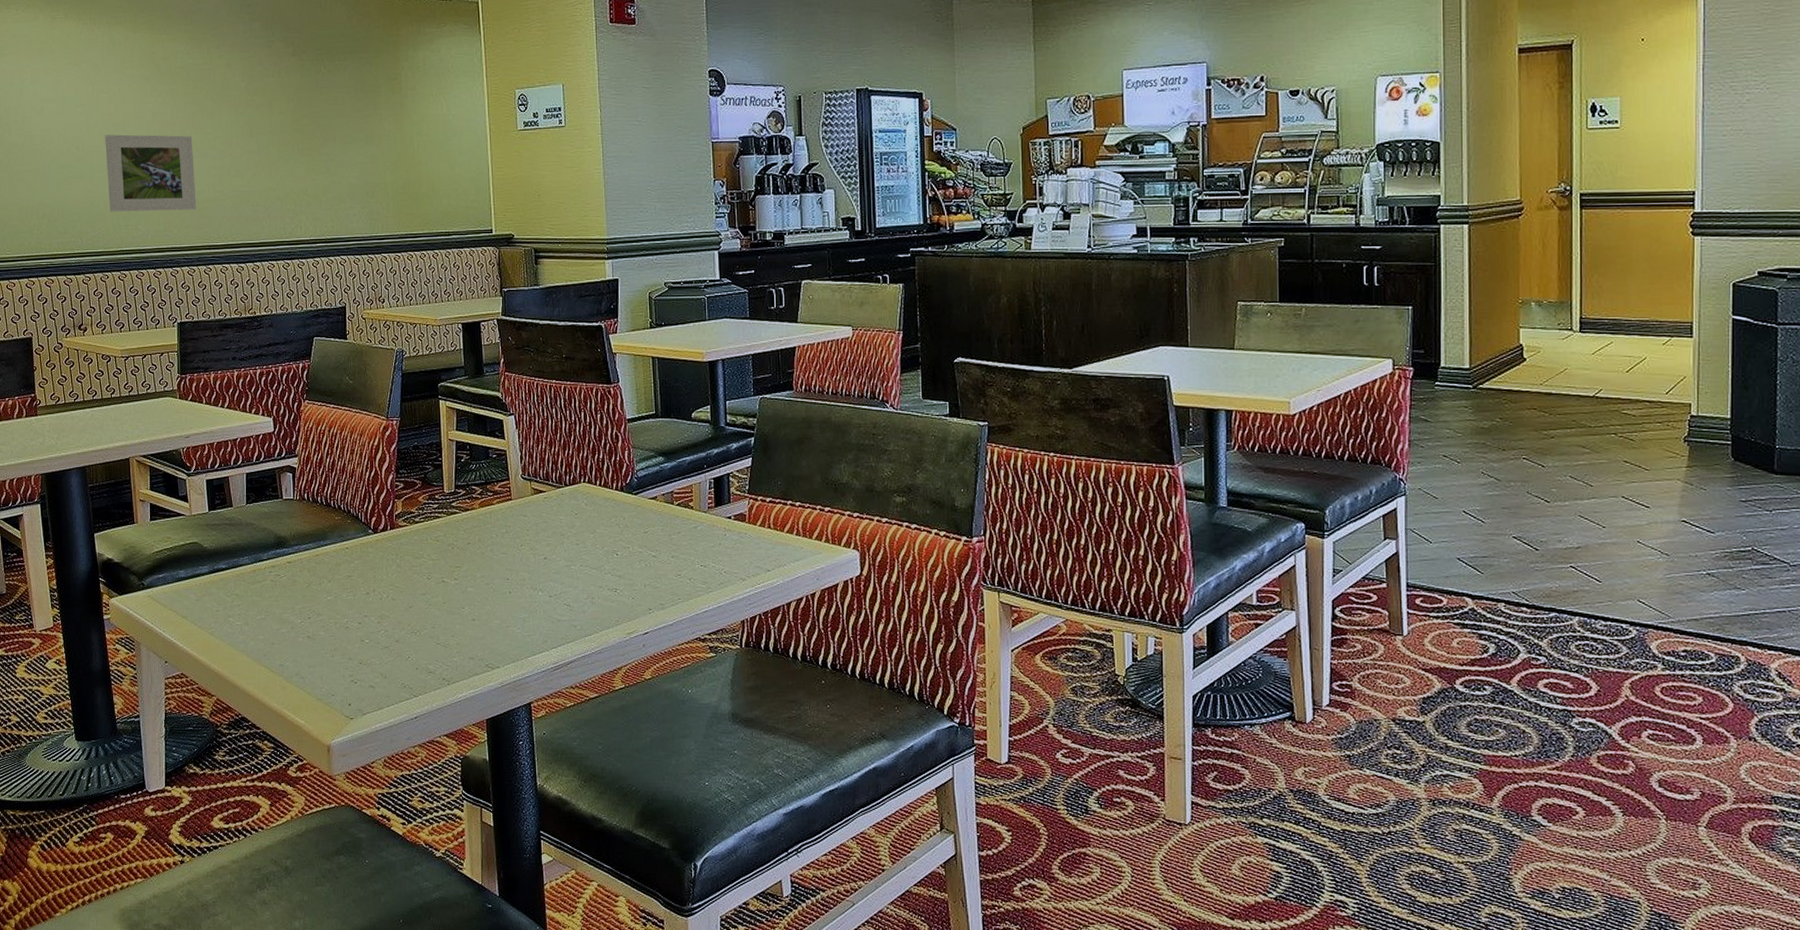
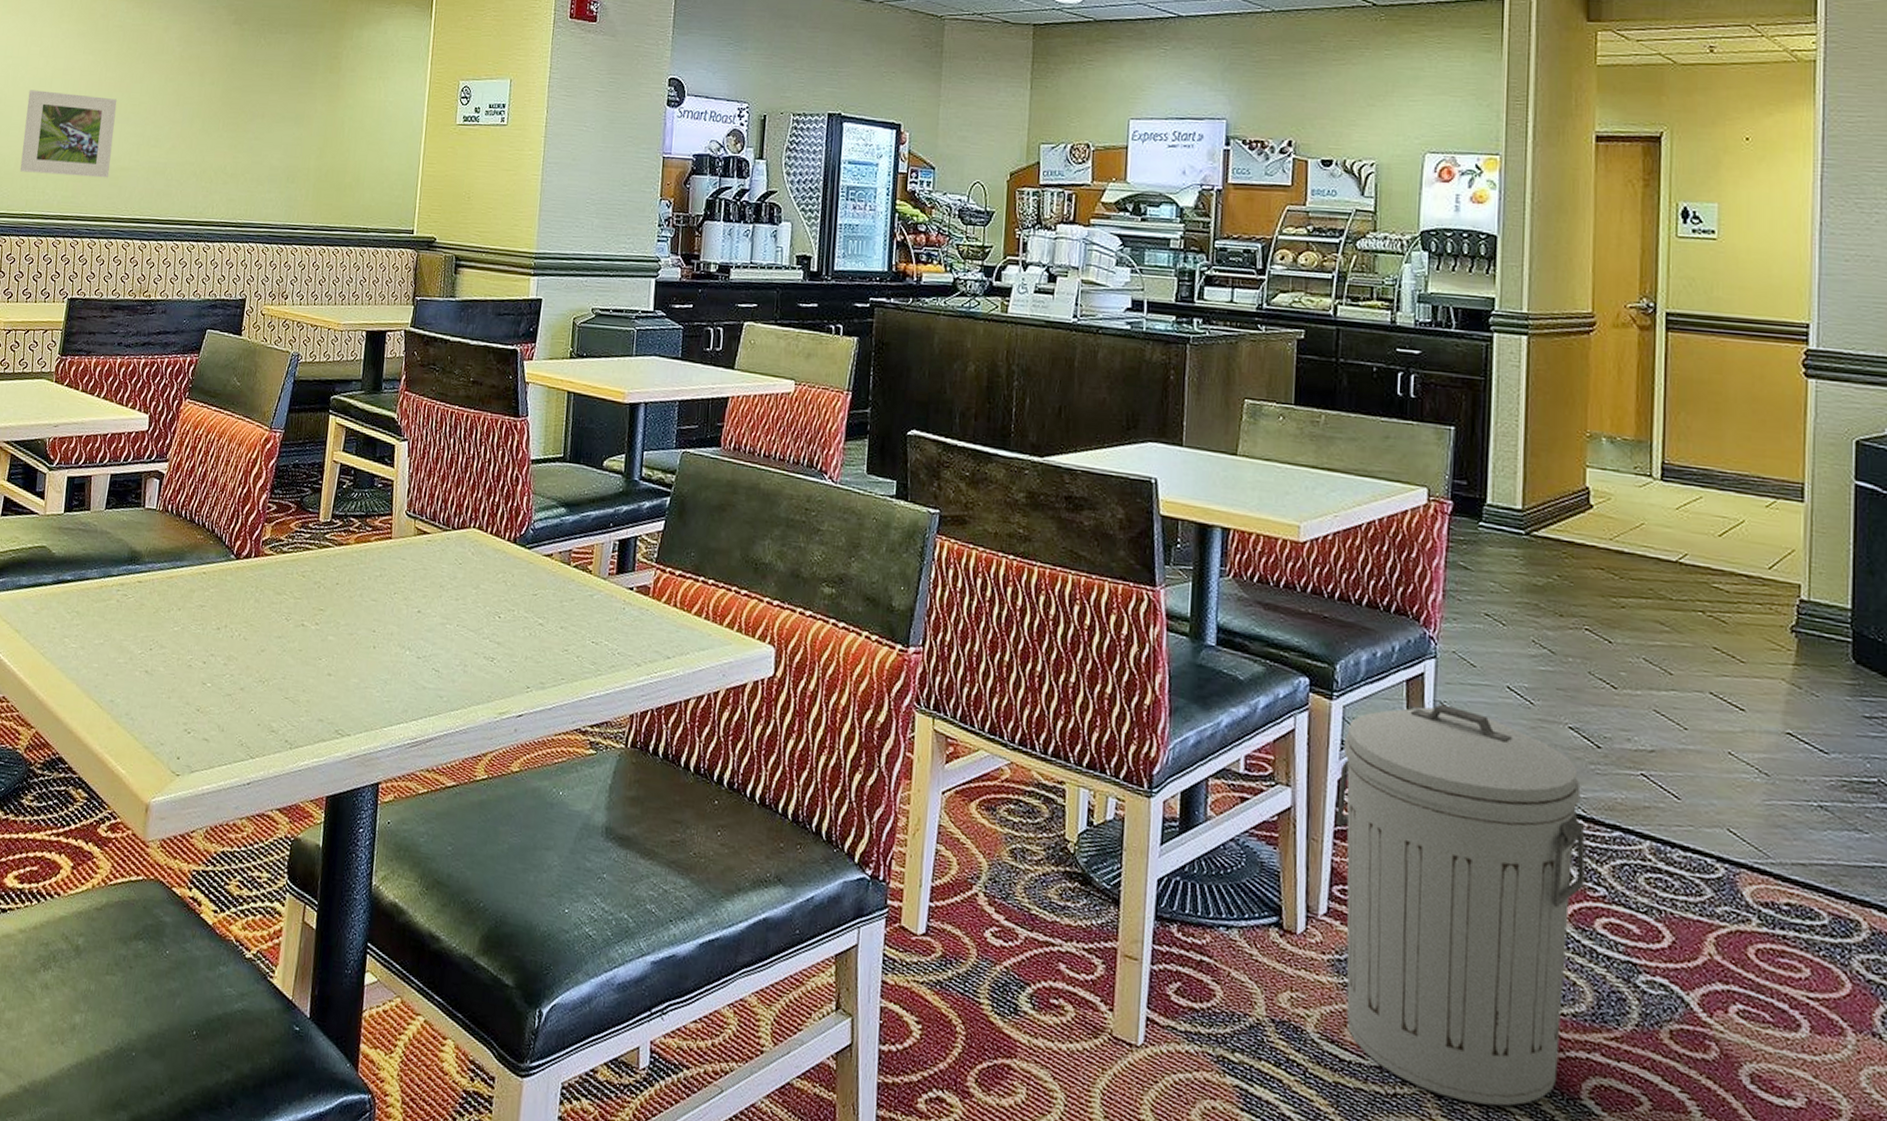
trash can: none [1332,531,1529,830] -> present [1336,704,1585,1106]

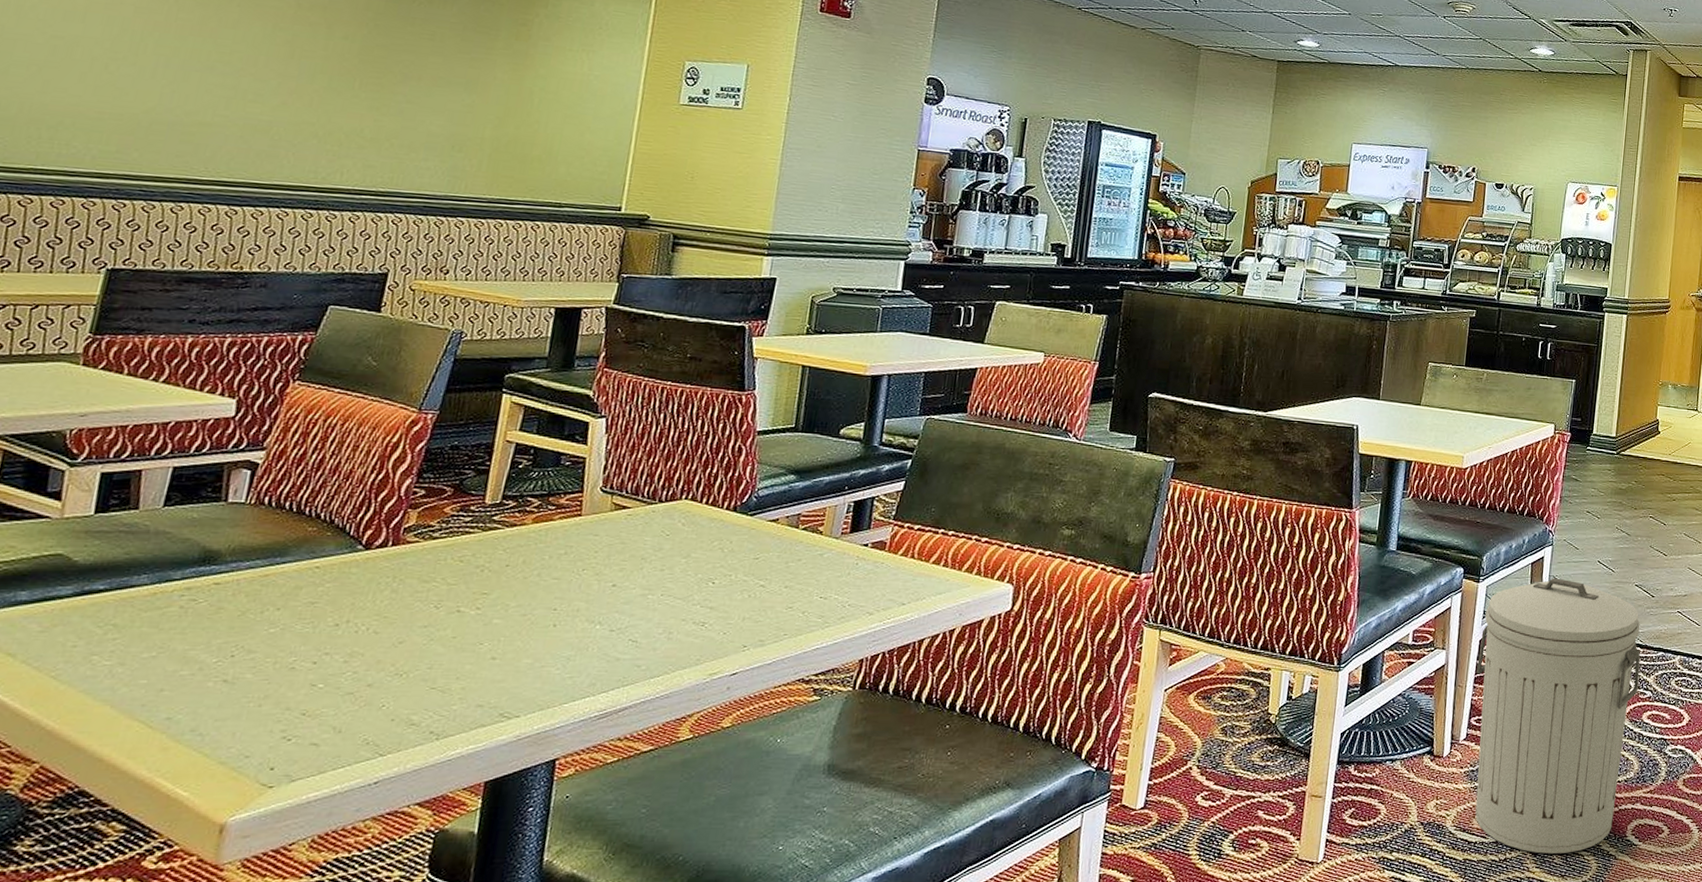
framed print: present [19,90,118,178] -> none [26,22,195,134]

